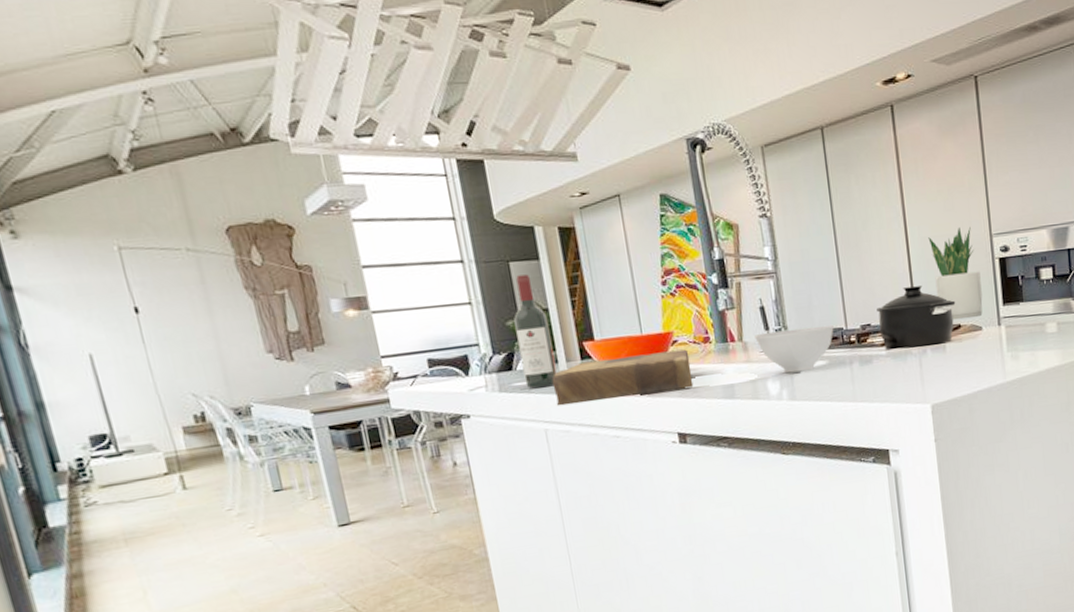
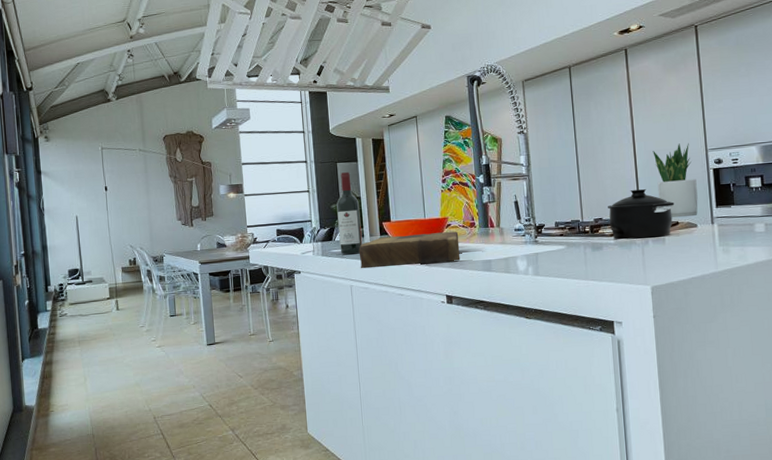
bowl: present [755,325,834,374] -> none [509,218,572,254]

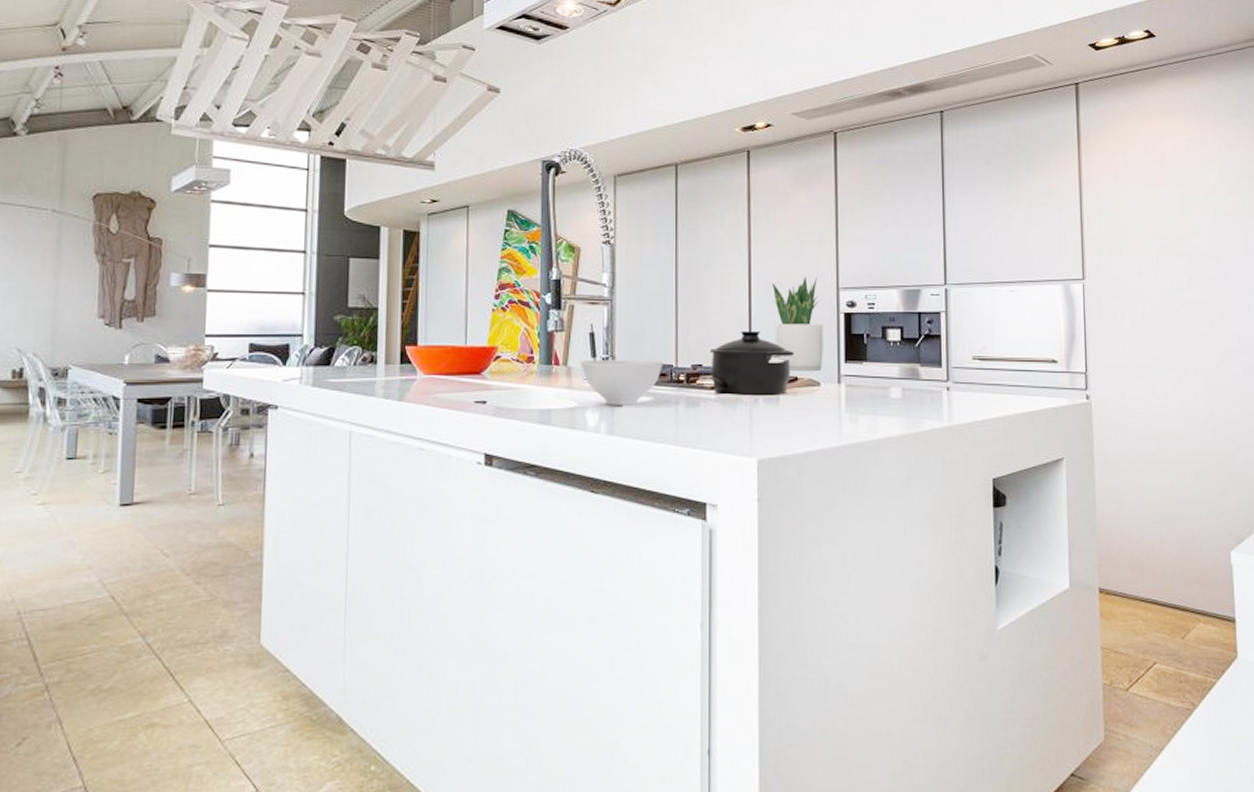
wine bottle: present [336,172,362,255] -> none [340,272,375,387]
cutting board: present [358,231,461,269] -> none [366,366,510,409]
bowl: none [509,218,572,254] -> present [580,359,663,405]

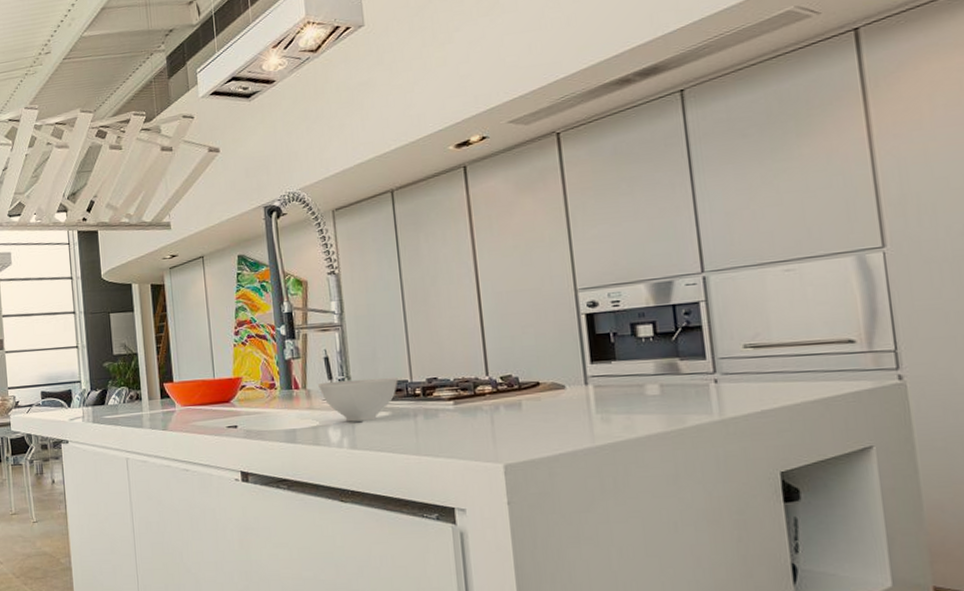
saucepan: present [710,331,794,395] -> none [444,341,534,404]
planter: present [772,277,823,372] -> none [503,281,566,377]

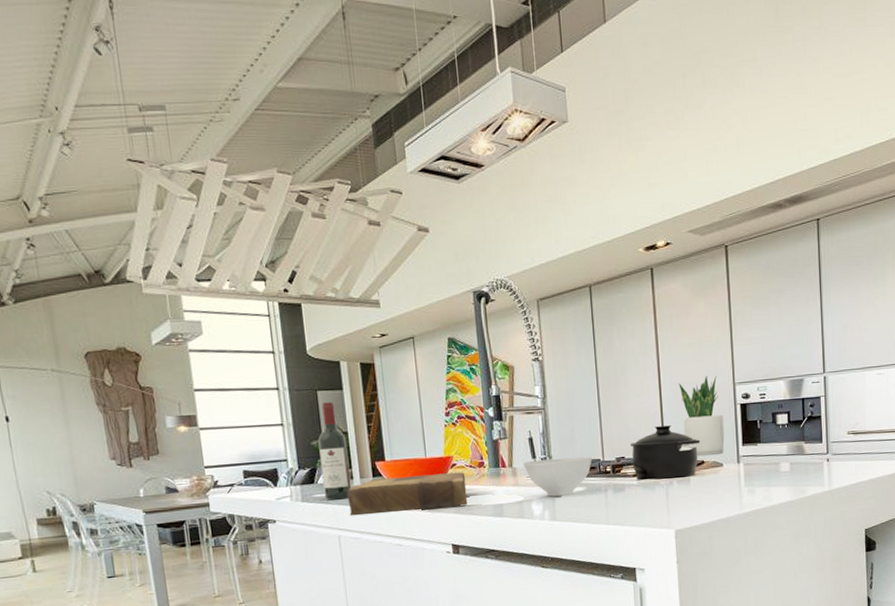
wine bottle: none [110,324,140,422] -> present [318,402,352,500]
cutting board: none [135,394,258,439] -> present [347,472,468,516]
saucepan: none [444,341,534,404] -> present [631,425,701,480]
planter: none [503,281,566,377] -> present [679,375,725,457]

